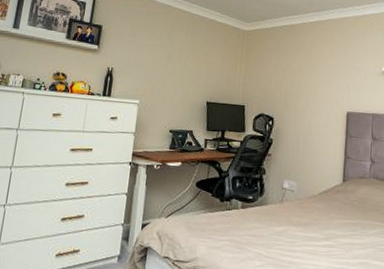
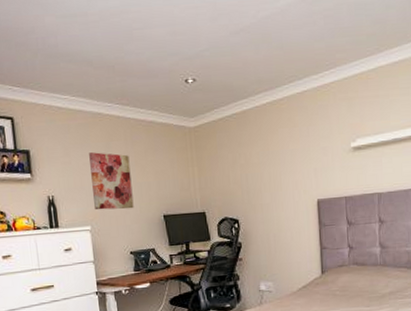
wall art: none [147,37,187,92] -> present [89,152,134,210]

